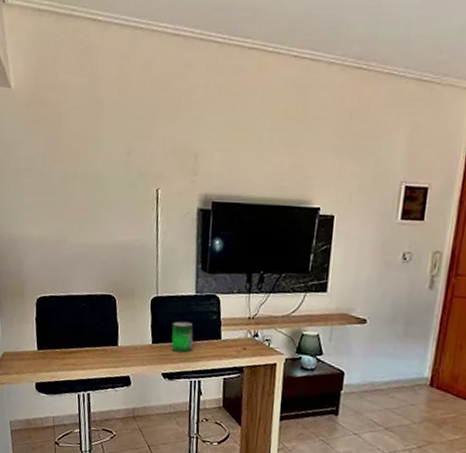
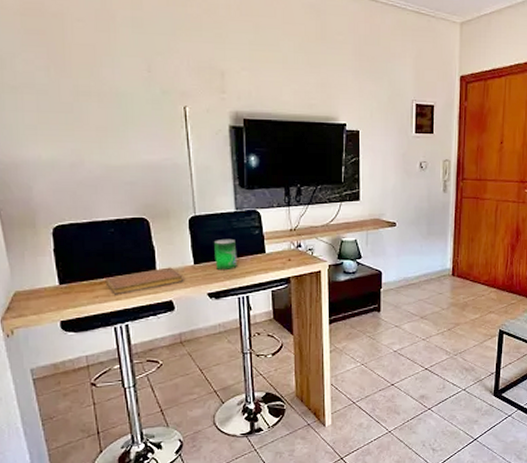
notebook: none [74,344,142,365] -> present [105,267,184,295]

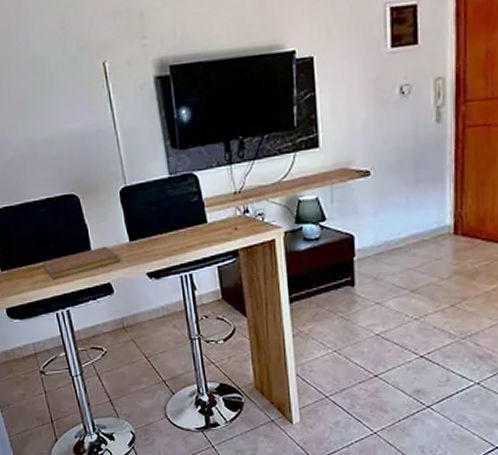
beverage can: present [213,238,237,271] -> none [148,209,176,247]

